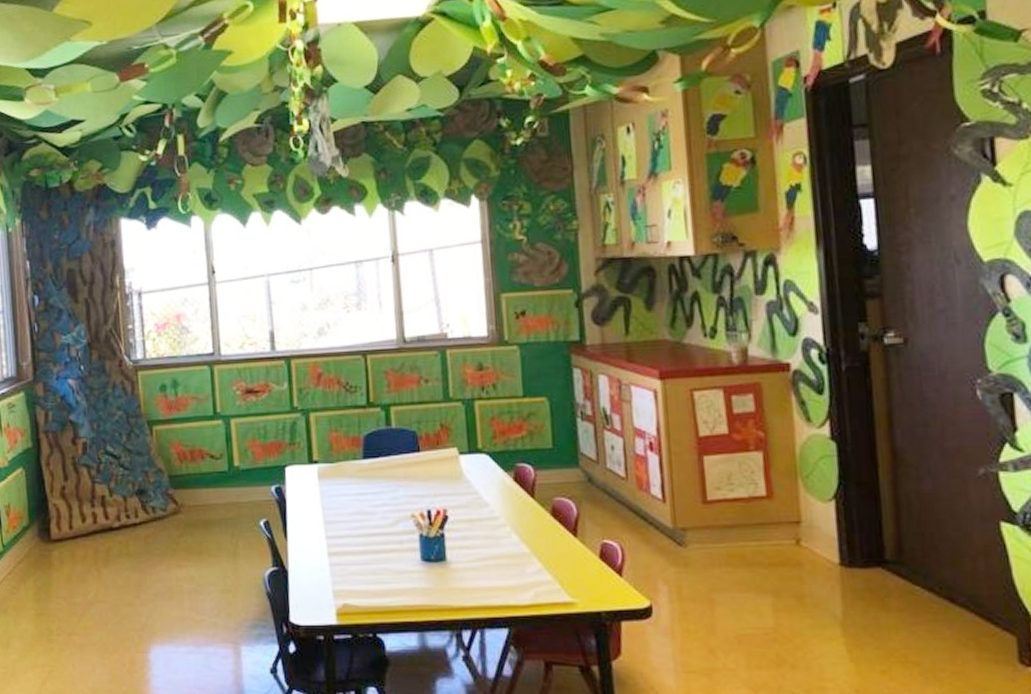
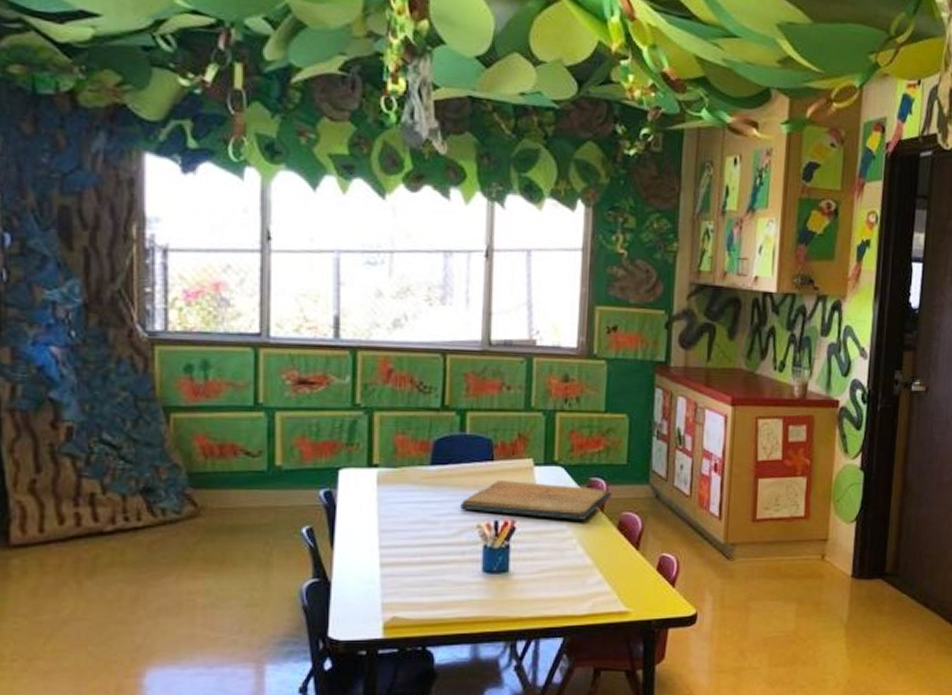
religious icon: none [394,470,541,507] -> present [460,480,612,520]

